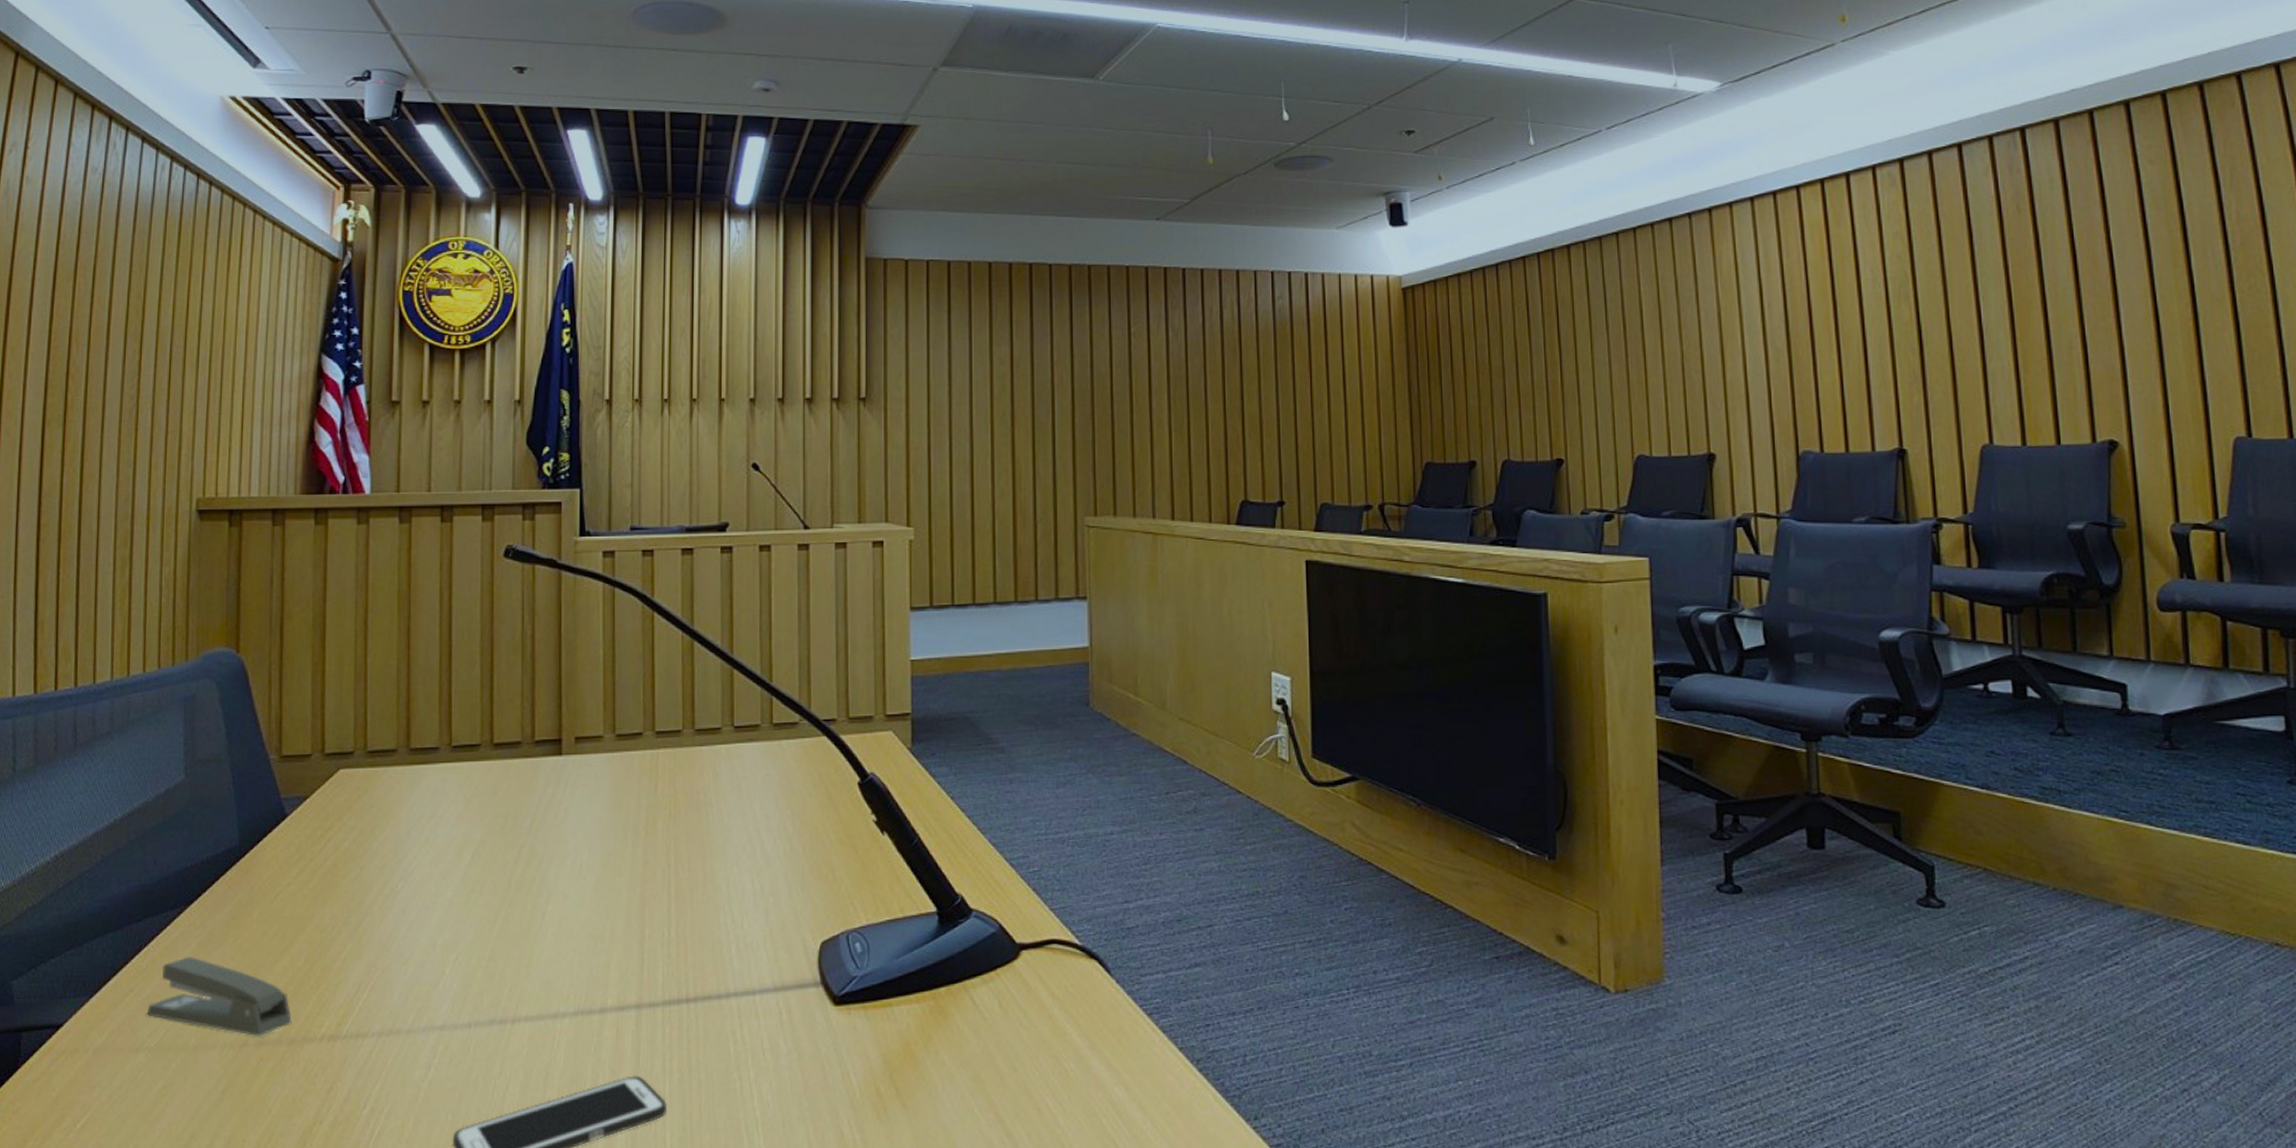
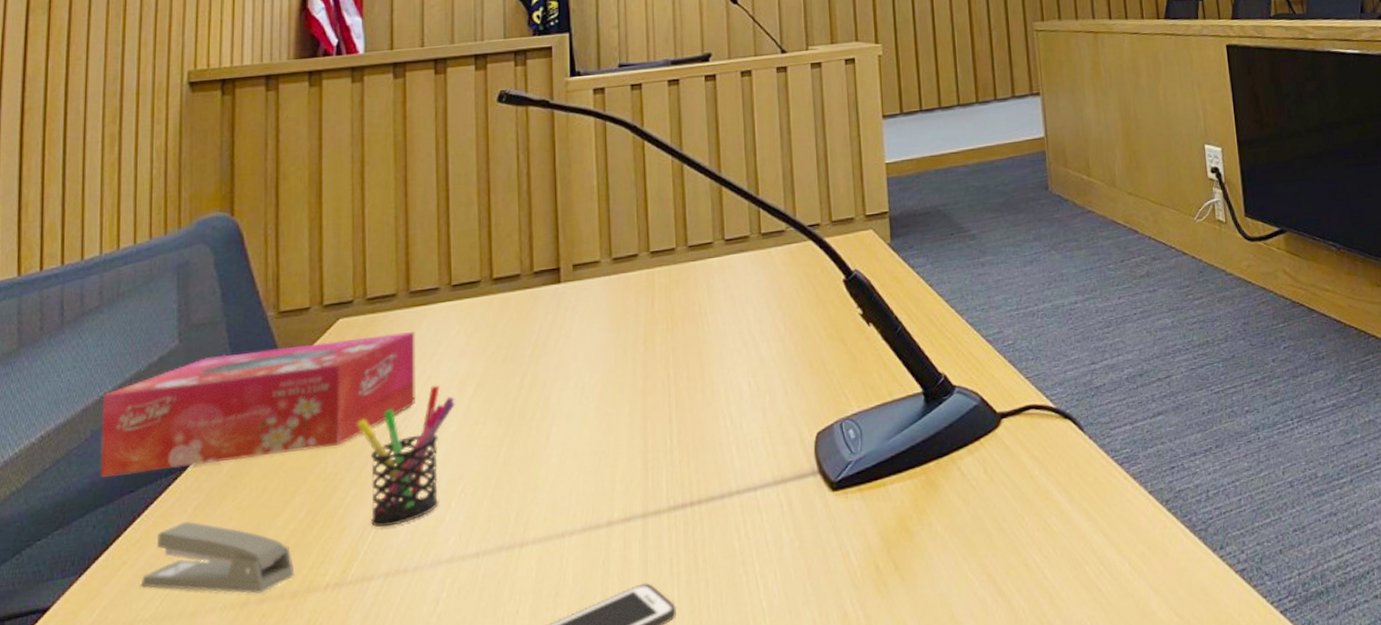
tissue box: none [109,790,414,904] -> present [100,332,415,478]
pen holder: none [355,848,452,986] -> present [357,385,455,528]

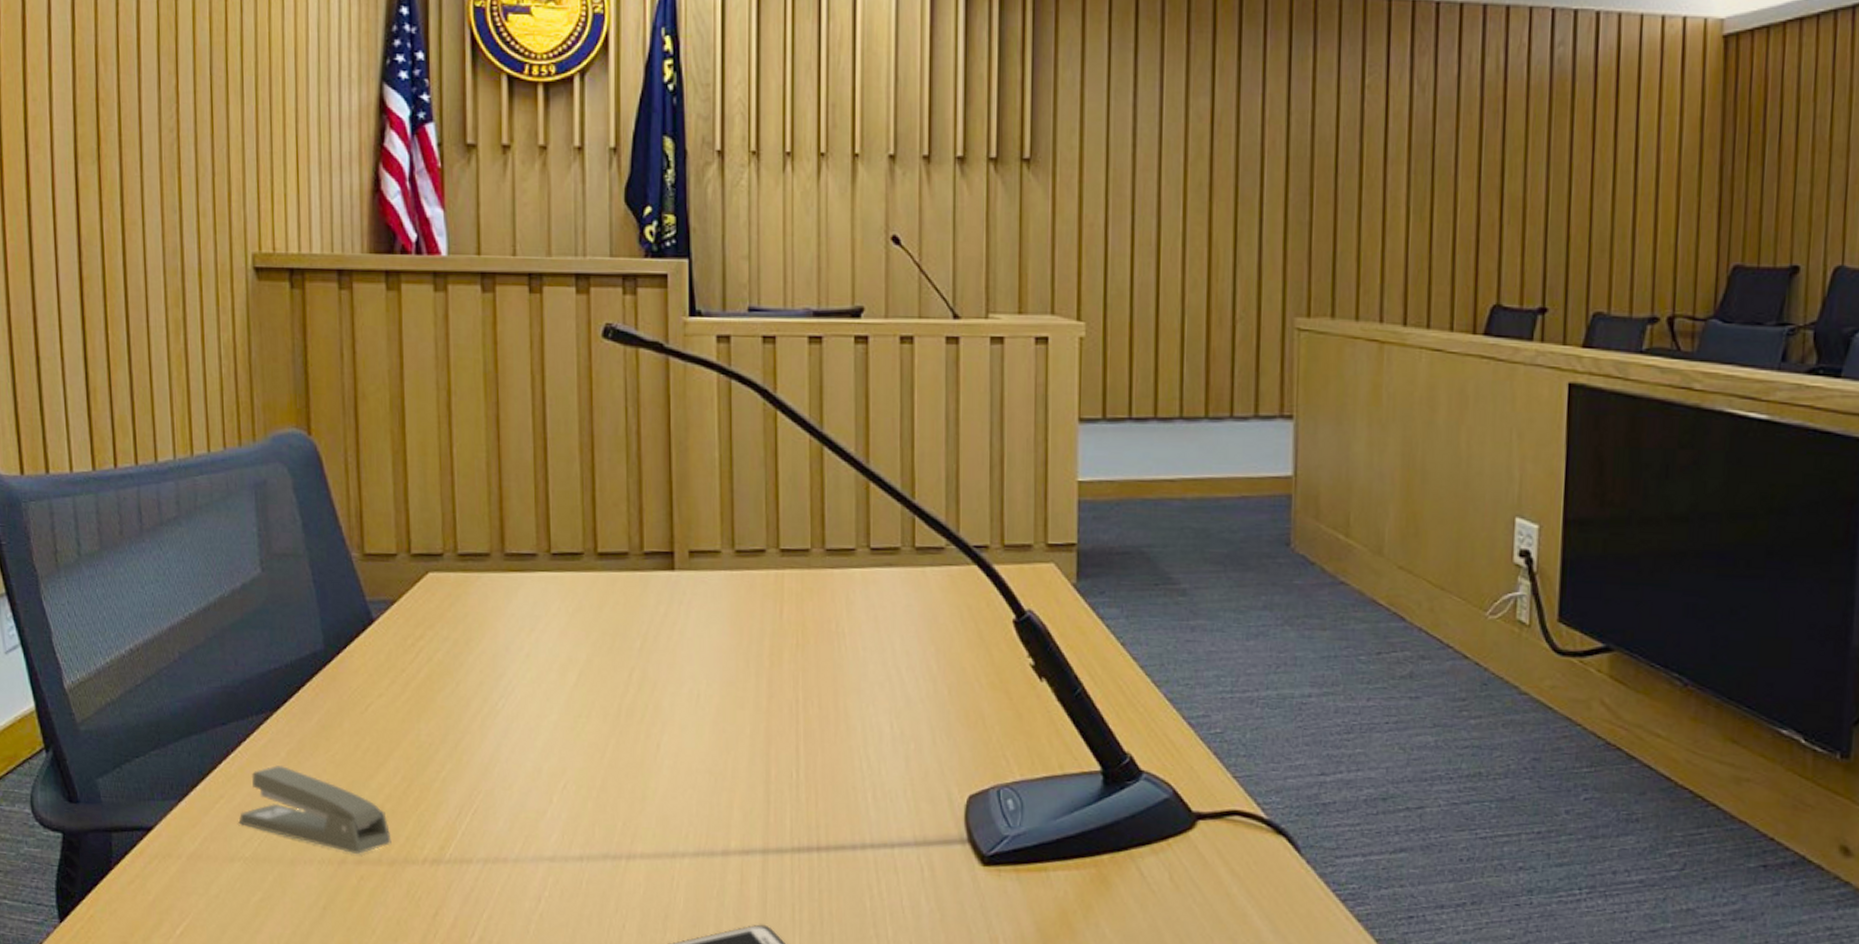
tissue box: present [100,332,415,478] -> none [189,592,513,714]
pen holder: present [357,385,455,528] -> none [451,665,556,811]

